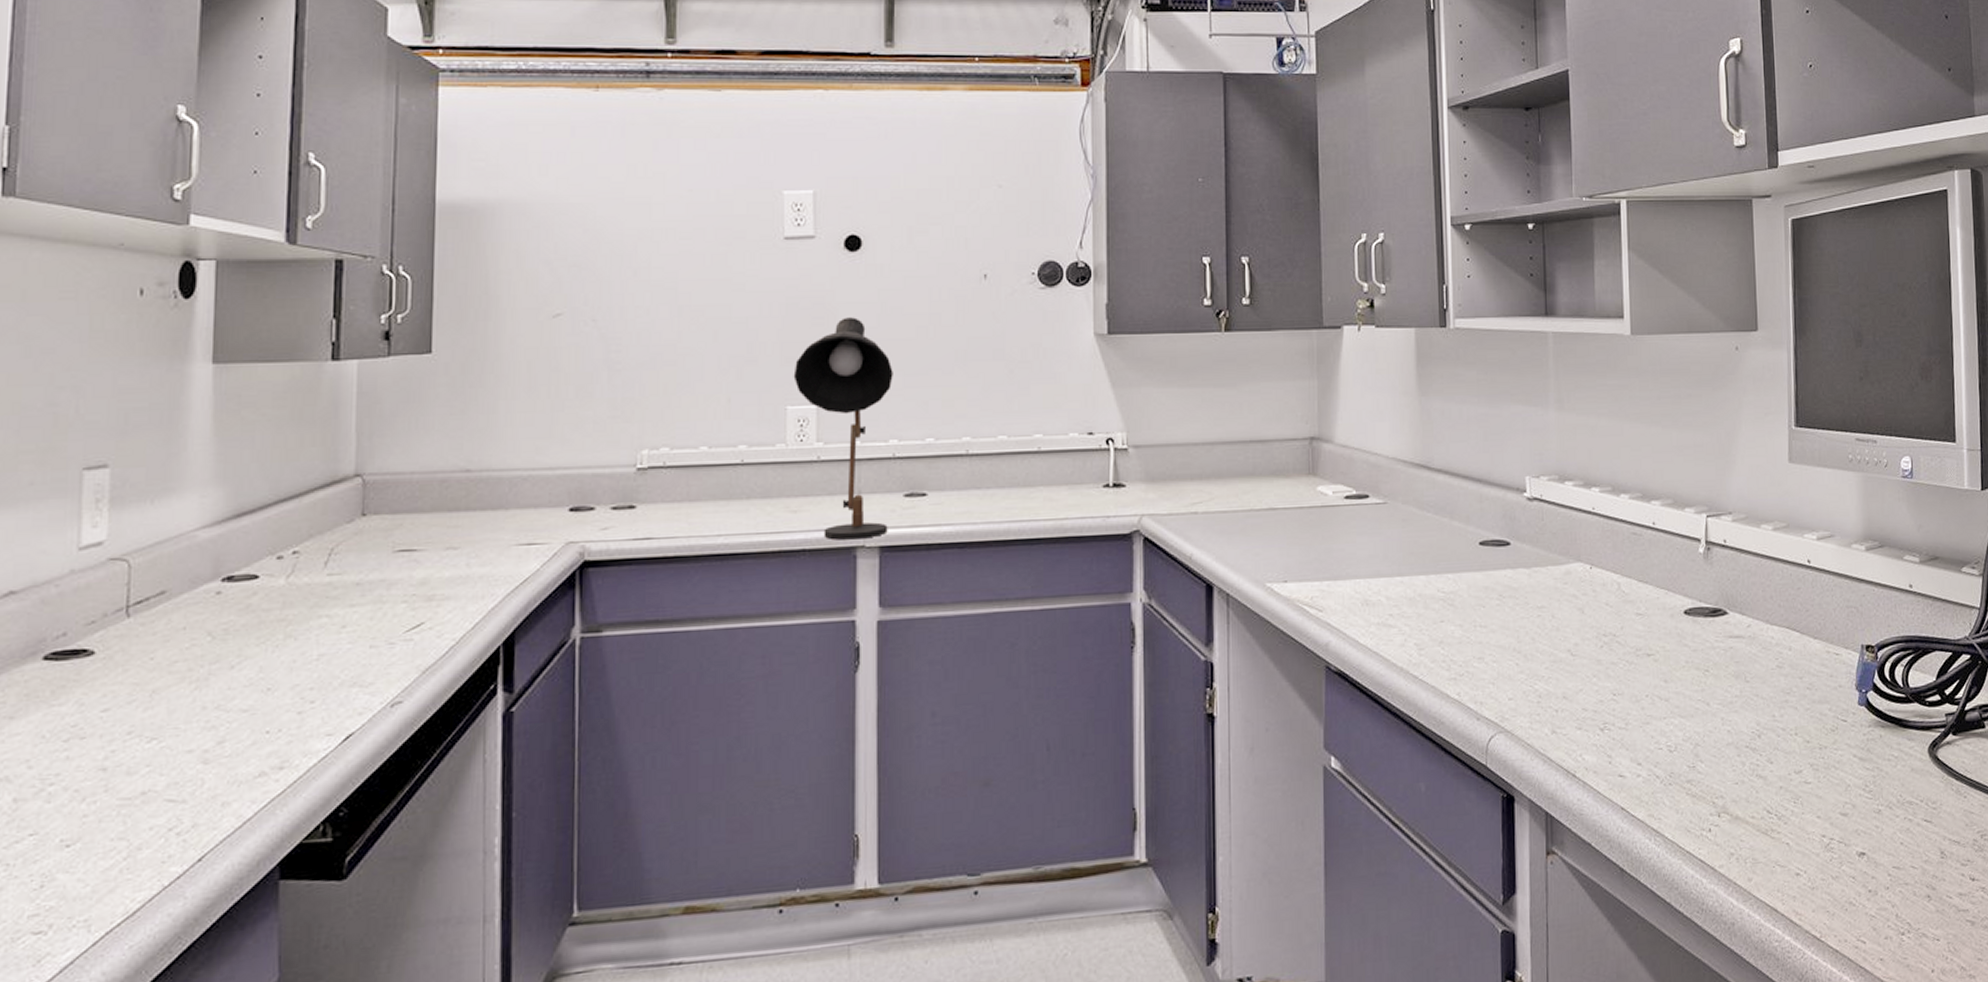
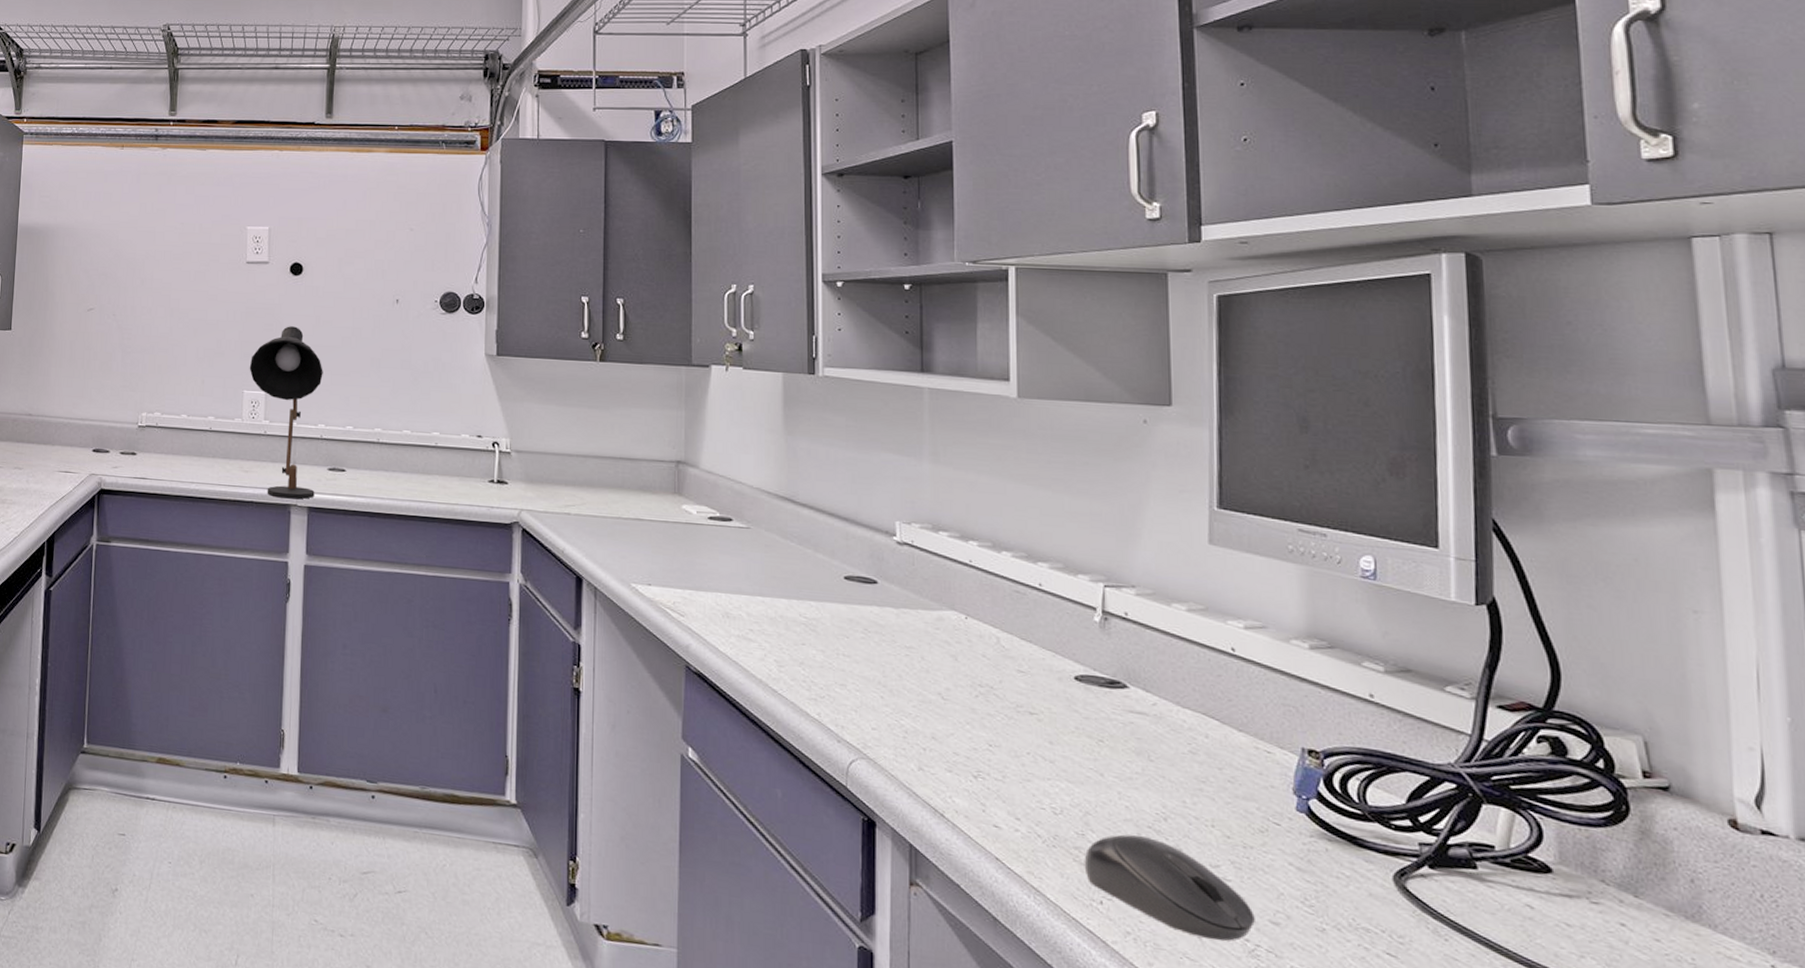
computer mouse: none [1695,756,1829,843] -> present [1084,834,1255,941]

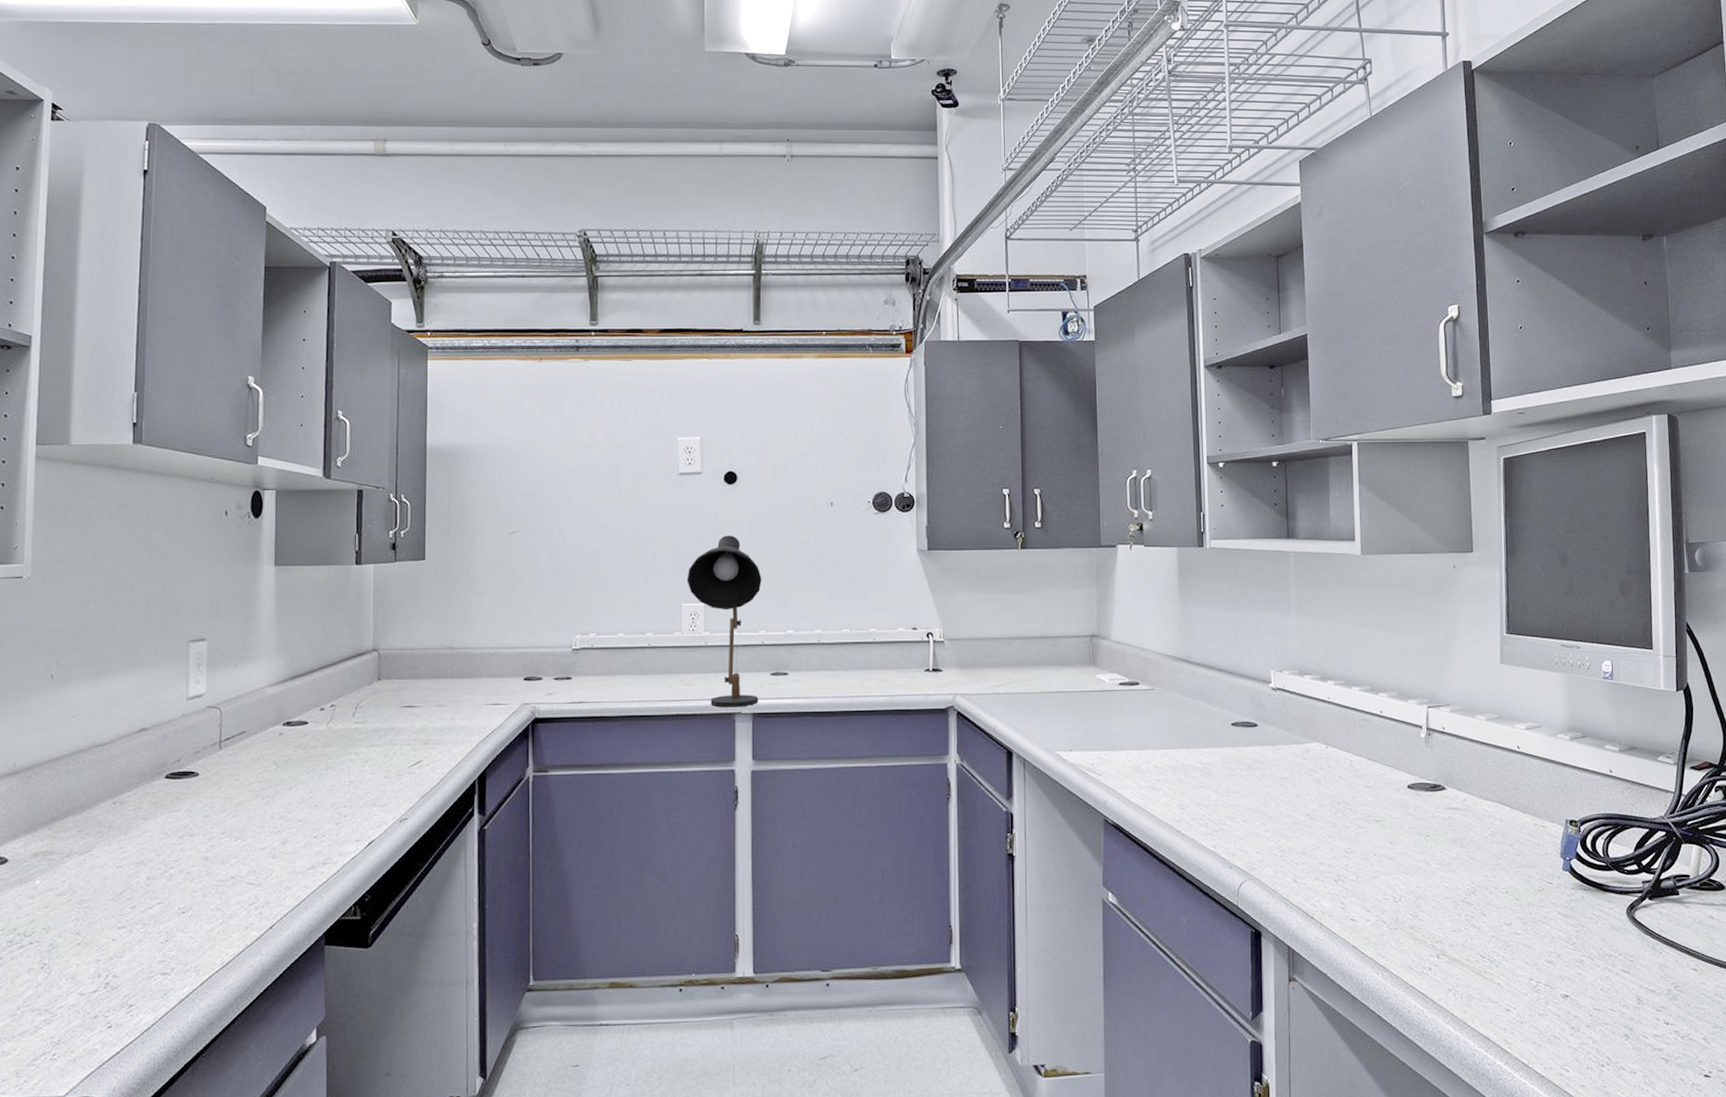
computer mouse: present [1084,834,1255,941] -> none [1417,908,1536,983]

